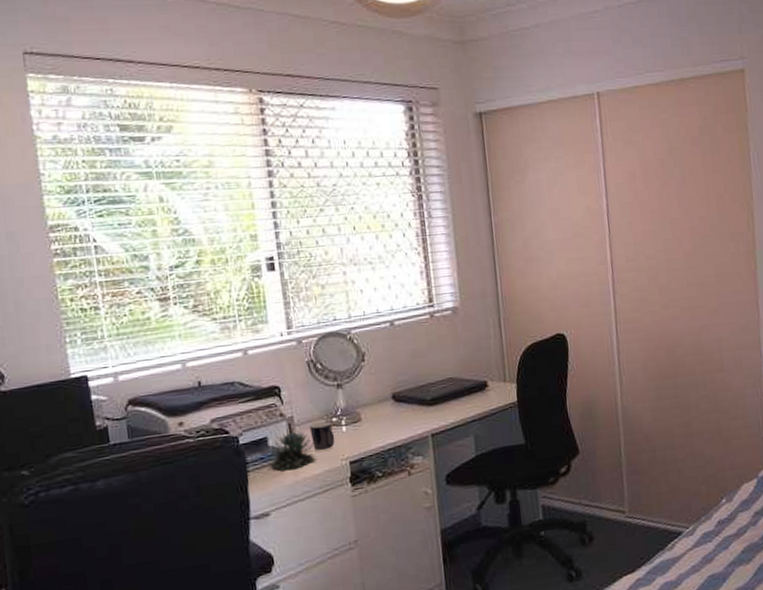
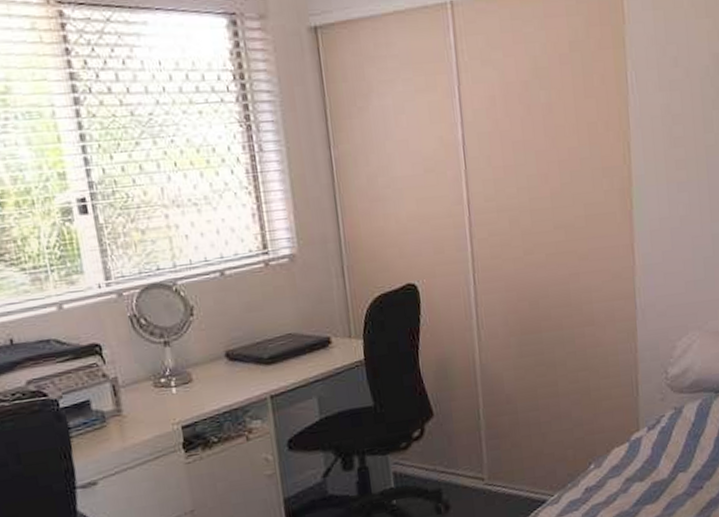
succulent plant: present [268,430,317,472] -> none [93,393,146,438]
mug: present [309,421,335,453] -> none [135,382,165,417]

